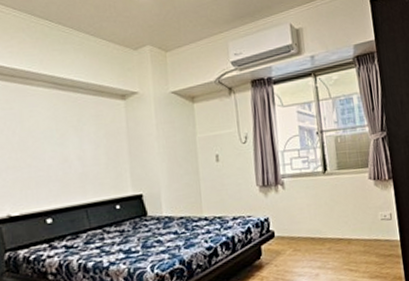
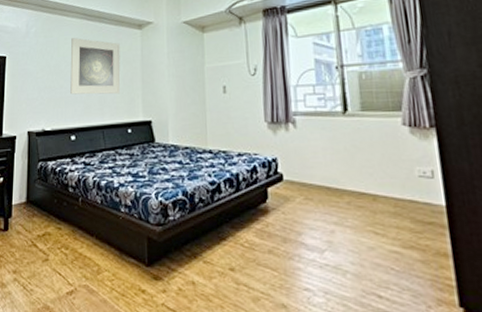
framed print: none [38,109,104,174] -> present [70,38,121,95]

